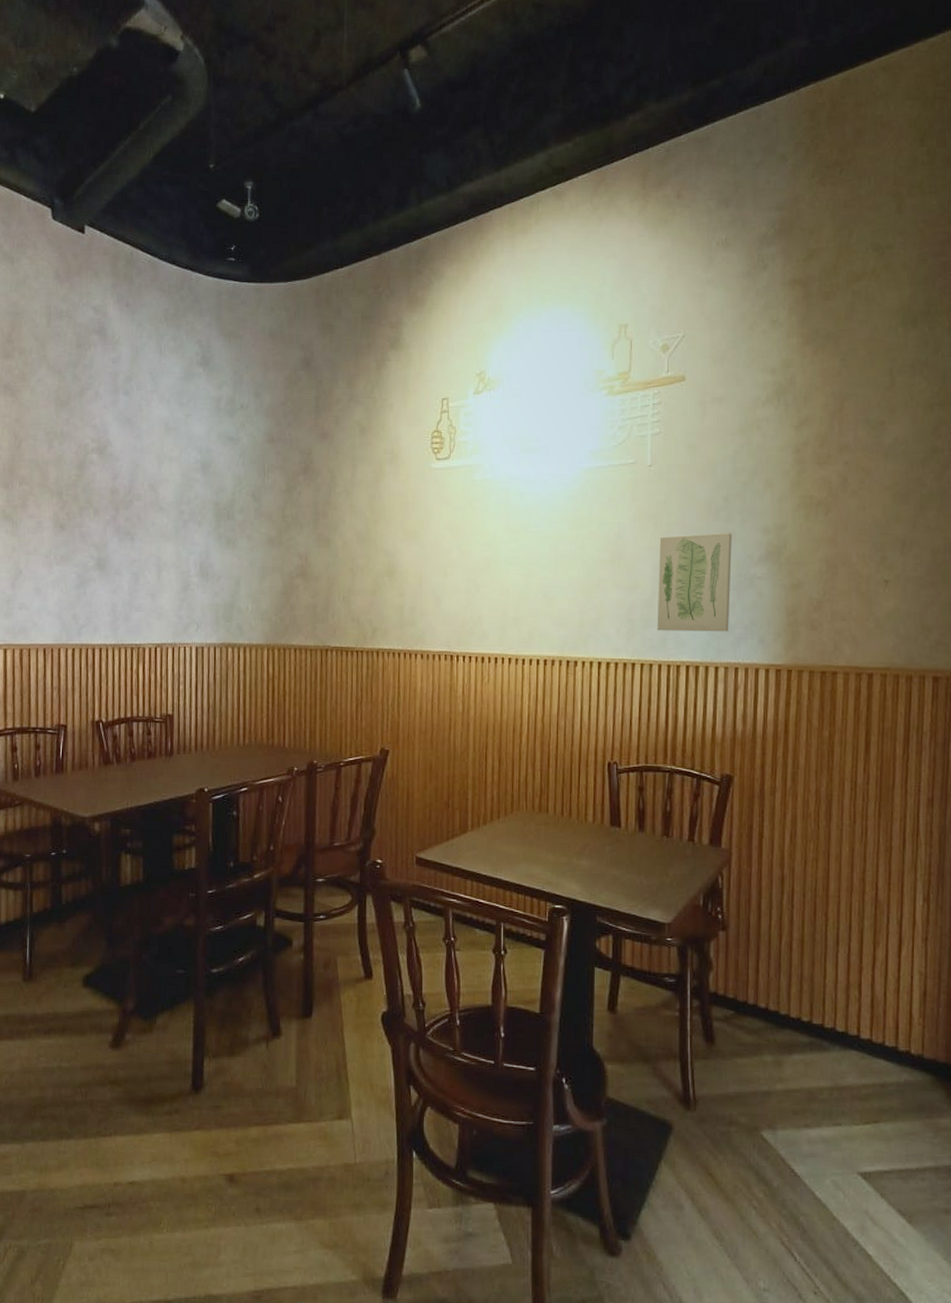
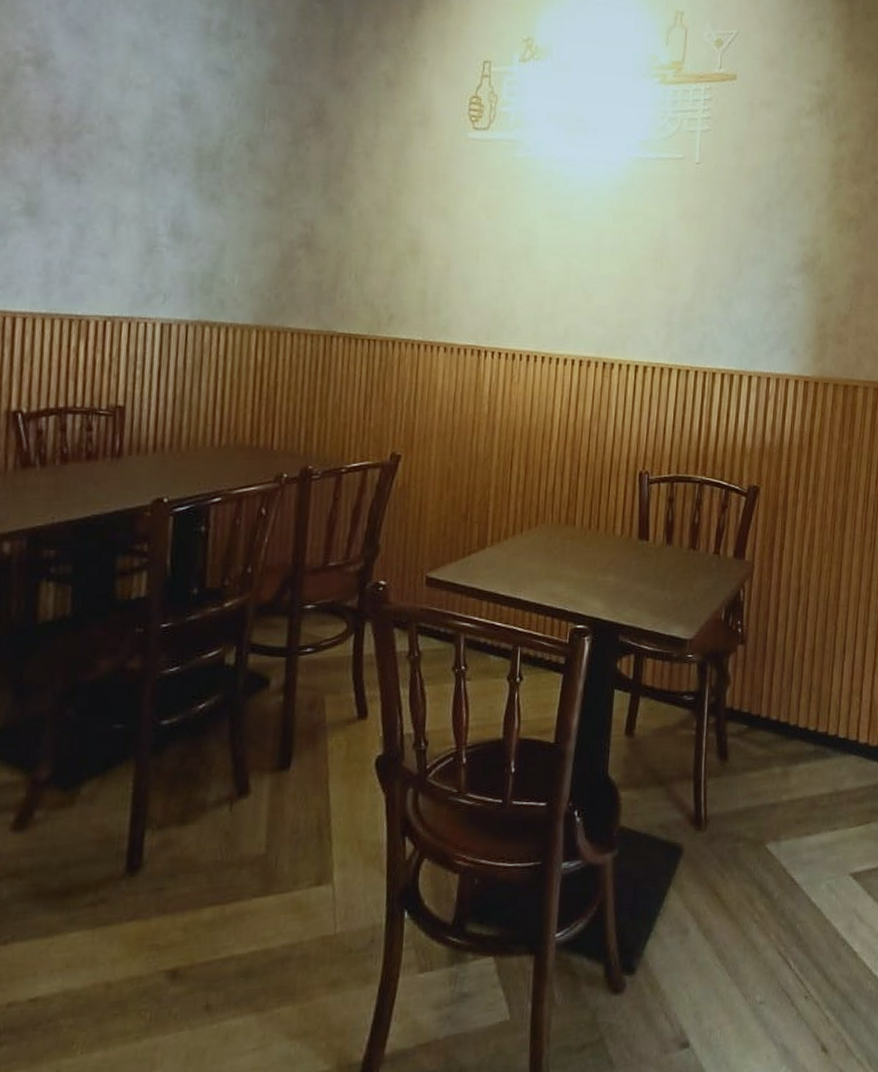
wall art: present [657,532,732,632] -> none [695,238,772,341]

